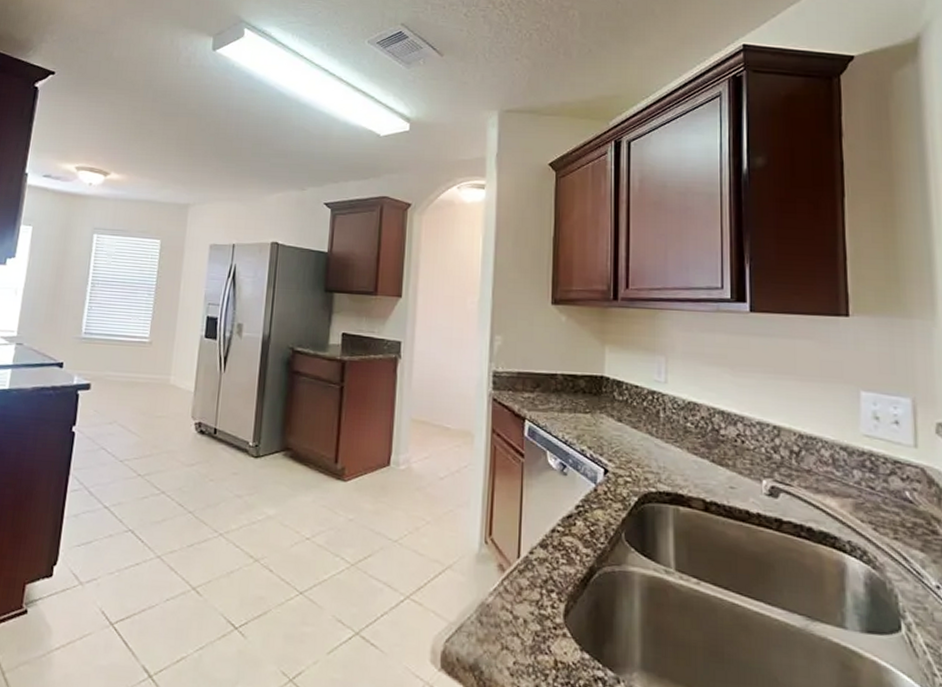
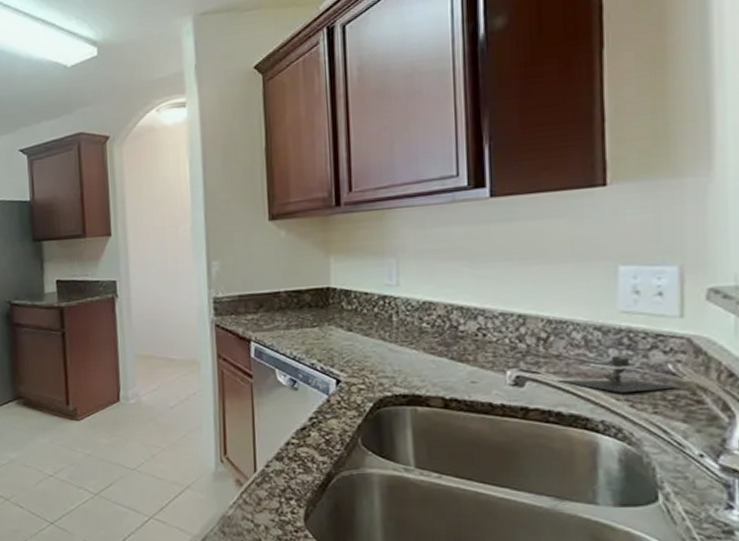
architectural model: none [808,477,915,516] -> present [558,356,678,393]

